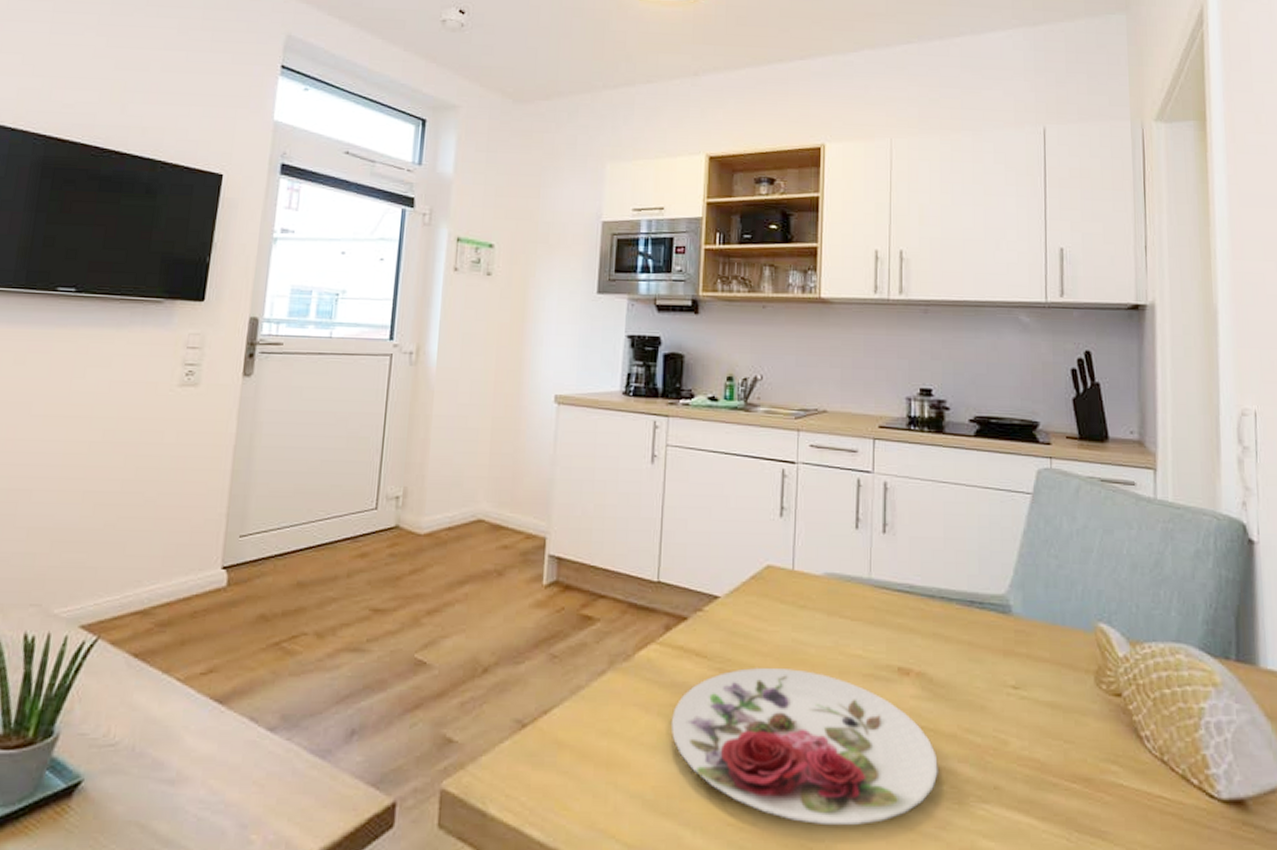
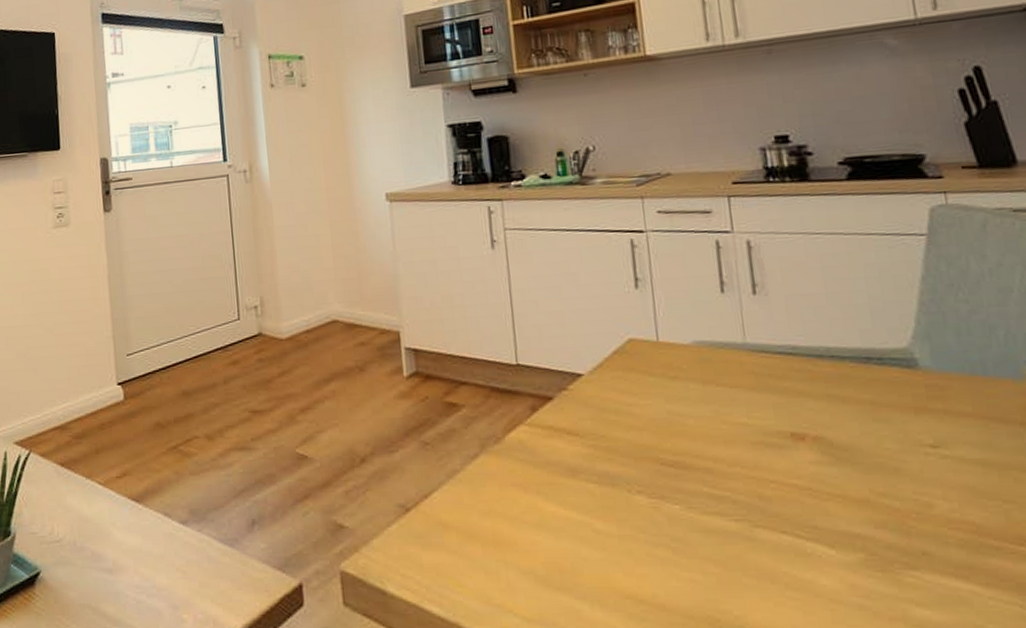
plate: present [670,667,938,826] -> none [551,441,854,597]

